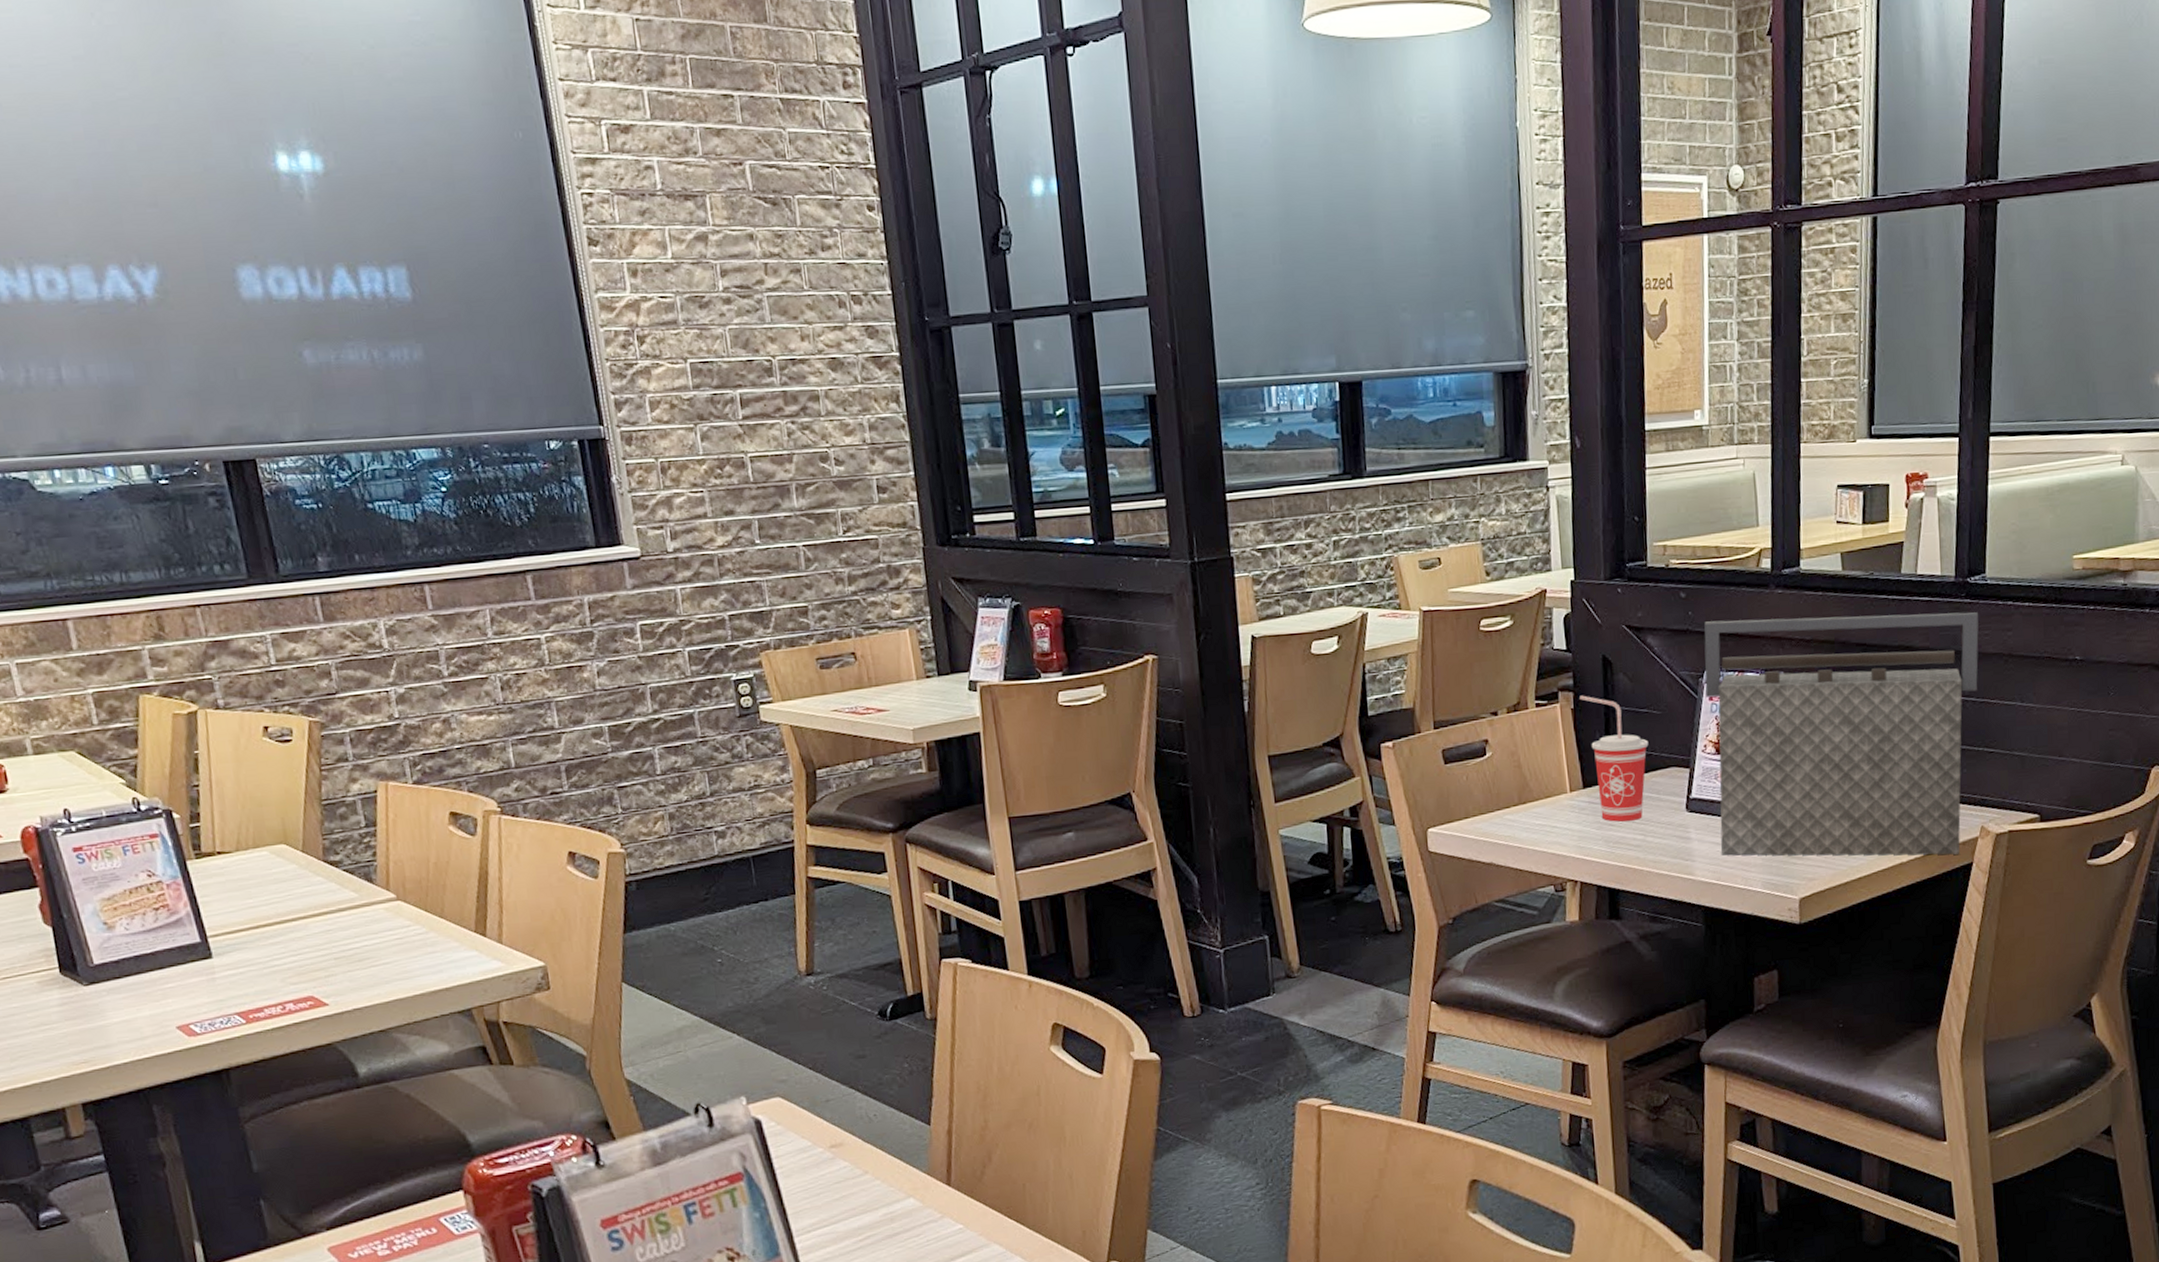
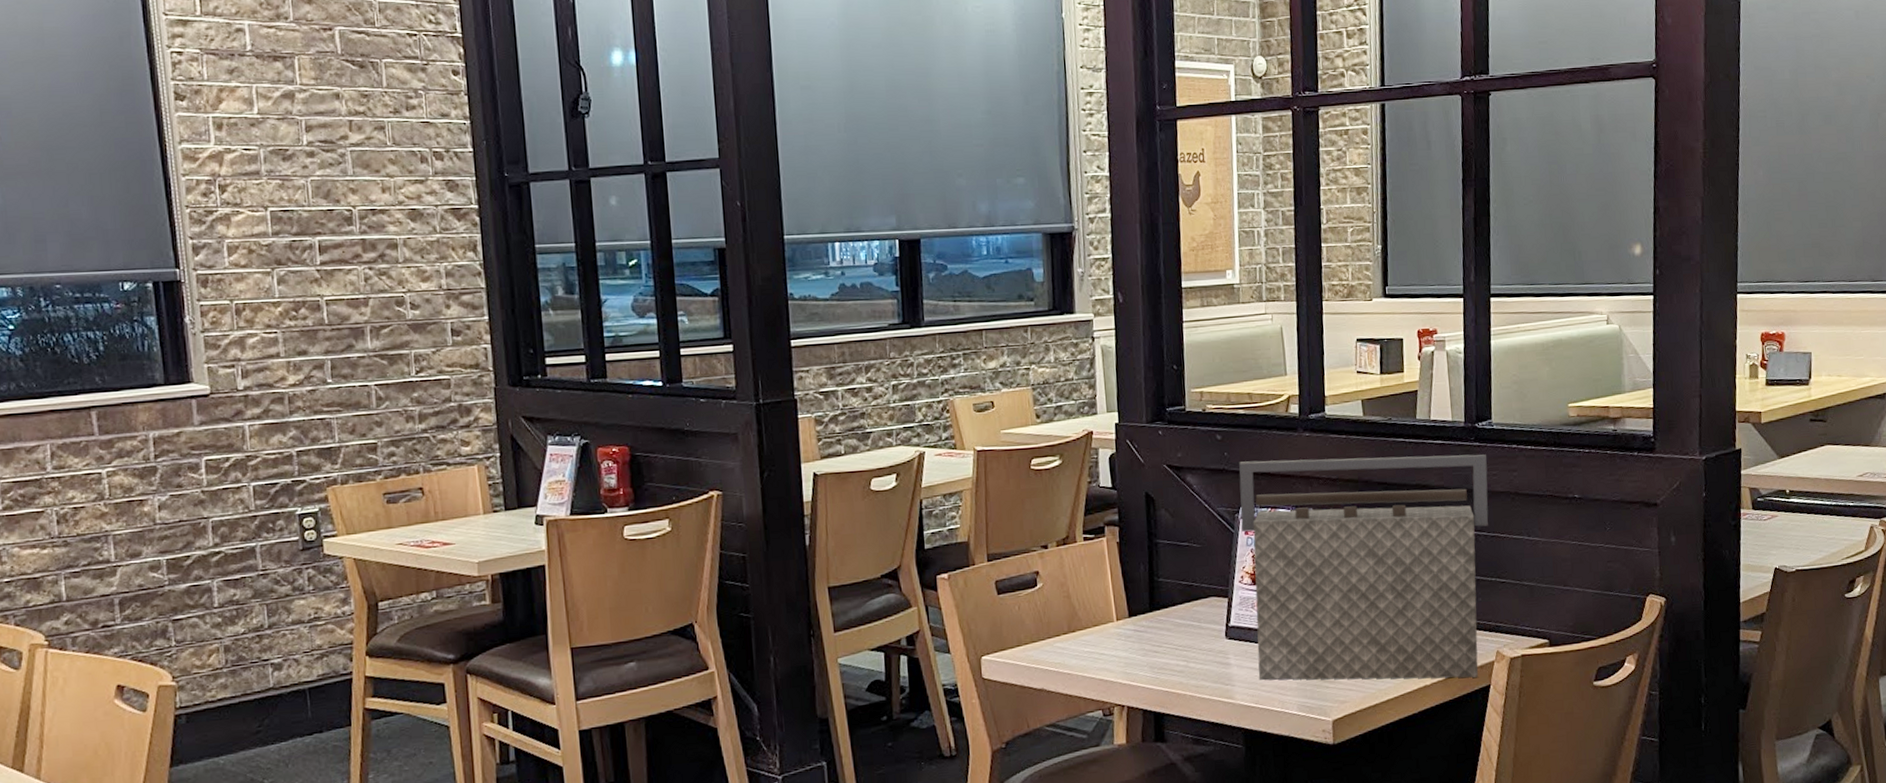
beverage cup: present [1580,695,1649,822] -> none [1125,529,1190,649]

